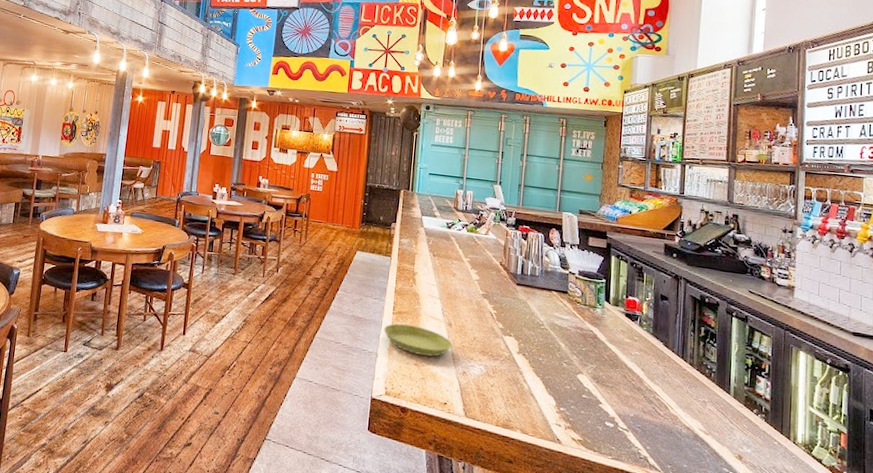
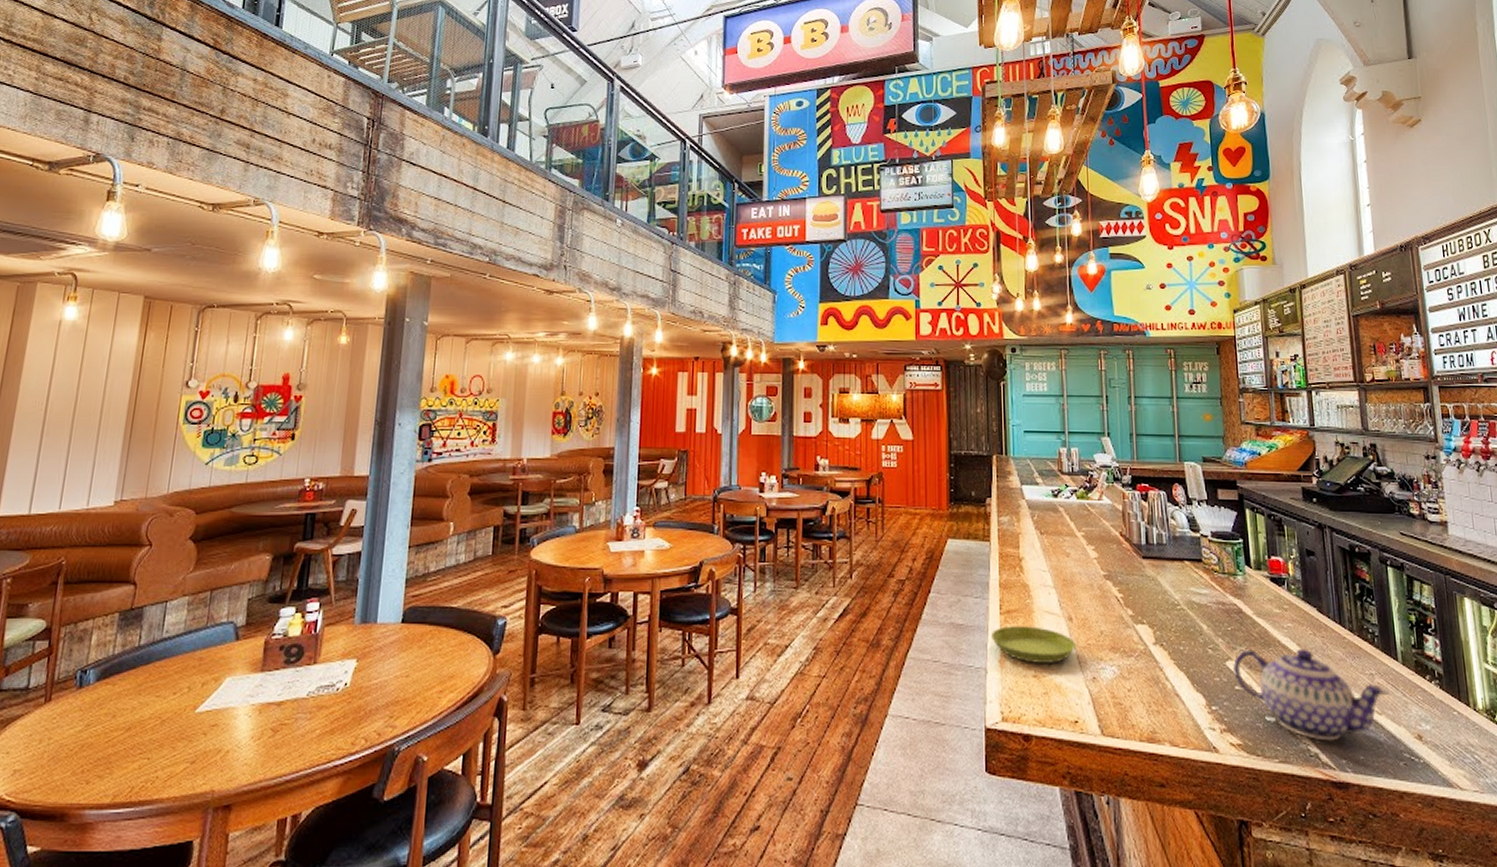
teapot: none [582,367,718,450] -> present [1232,648,1390,741]

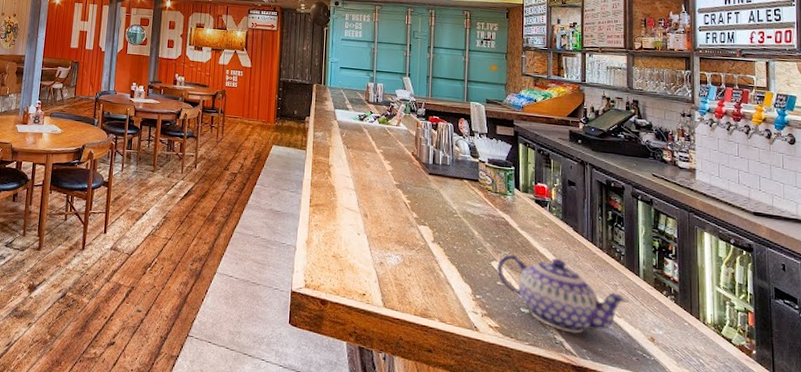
saucer: present [991,626,1077,663] -> none [301,216,369,248]

